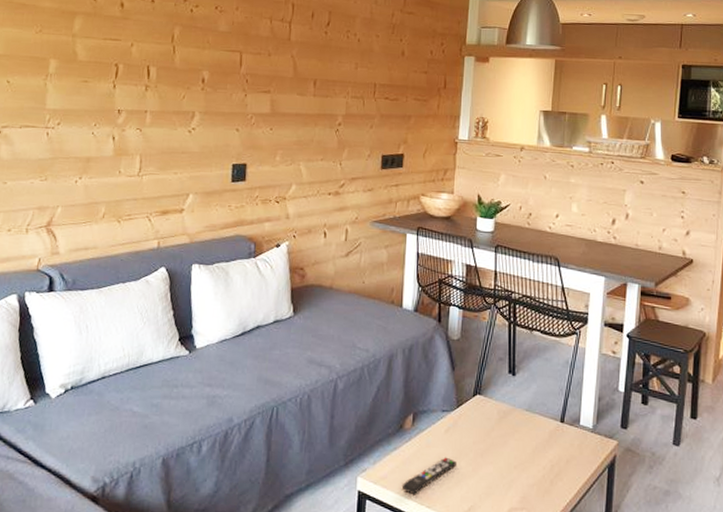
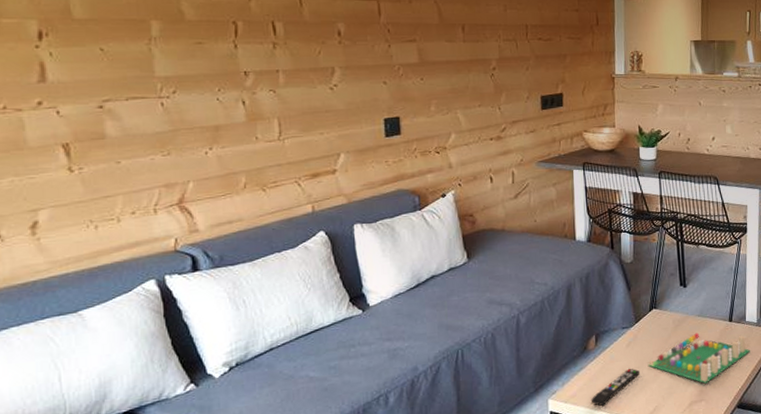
board game: none [467,429,583,490] -> present [648,333,751,384]

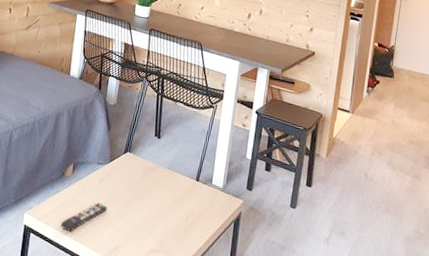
board game: present [648,333,751,384] -> none [116,184,213,236]

